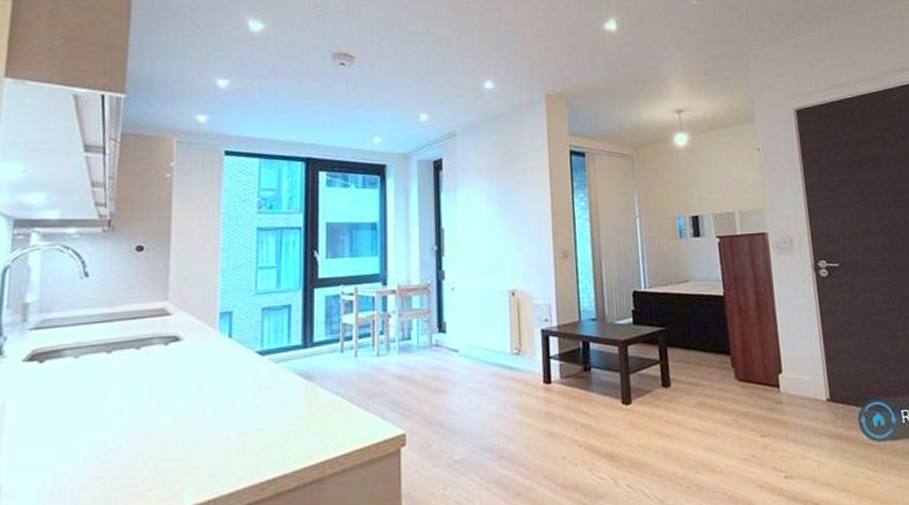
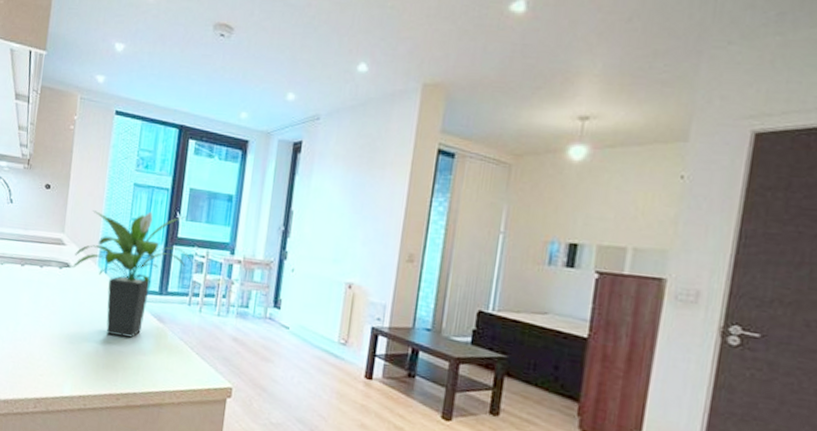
potted plant: none [183,253,340,412] -> present [72,210,193,339]

